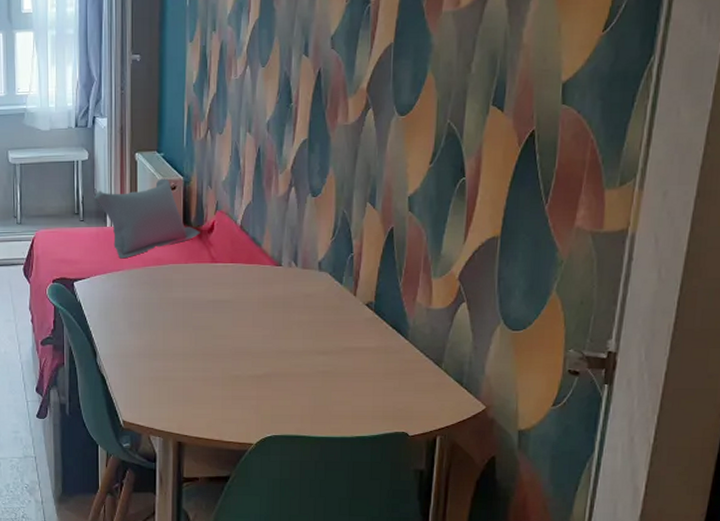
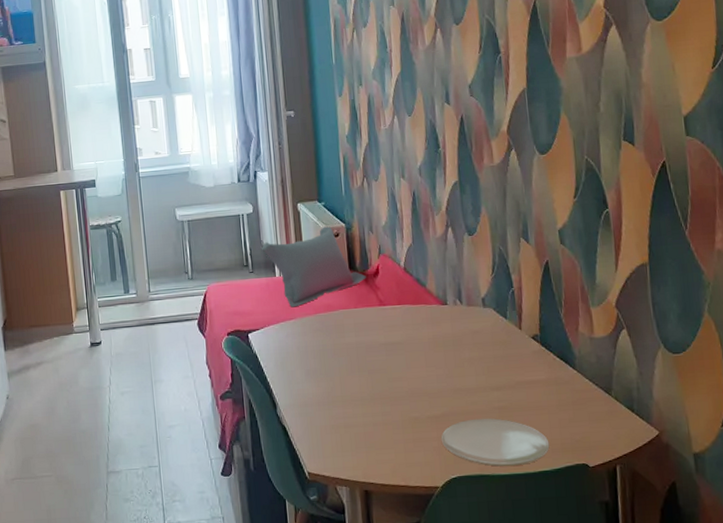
plate: none [260,381,371,430] -> present [440,418,550,467]

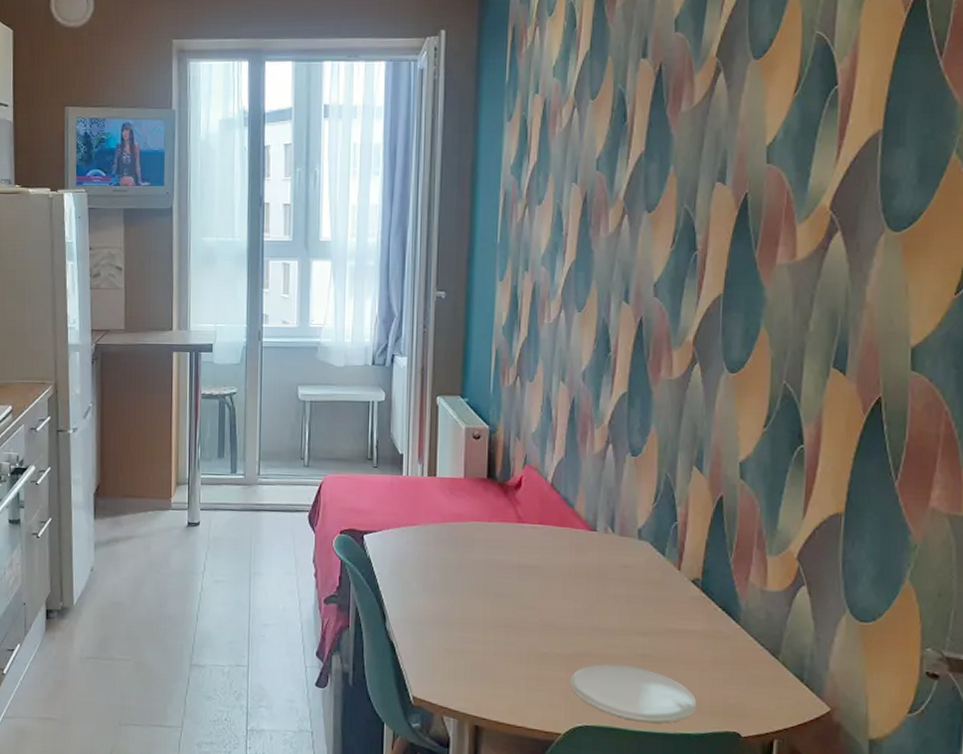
cushion: present [261,226,366,308] -> none [389,426,506,512]

